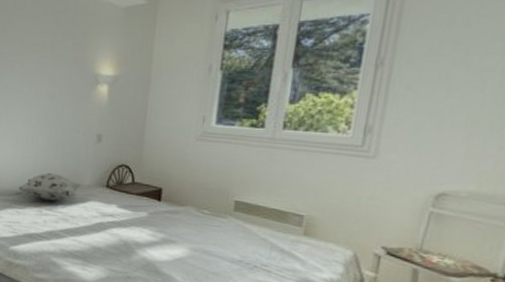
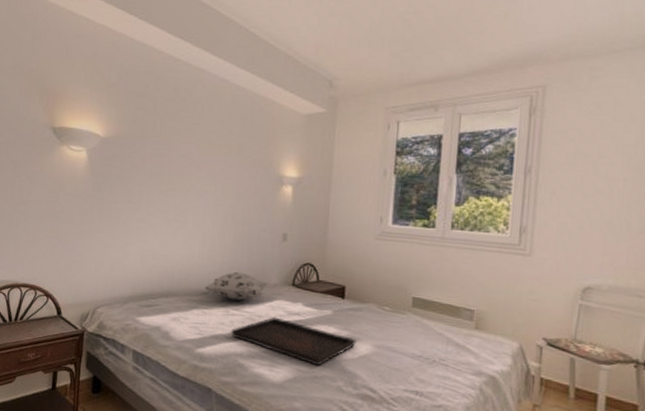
serving tray: none [44,217,173,267] -> present [231,317,357,366]

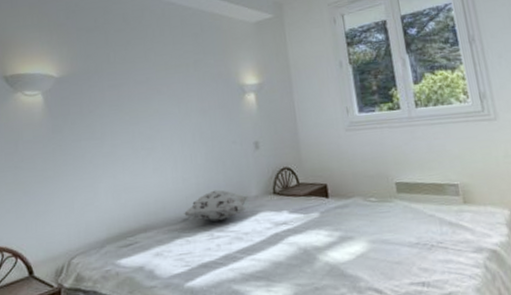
serving tray: present [231,317,357,366] -> none [219,230,351,276]

